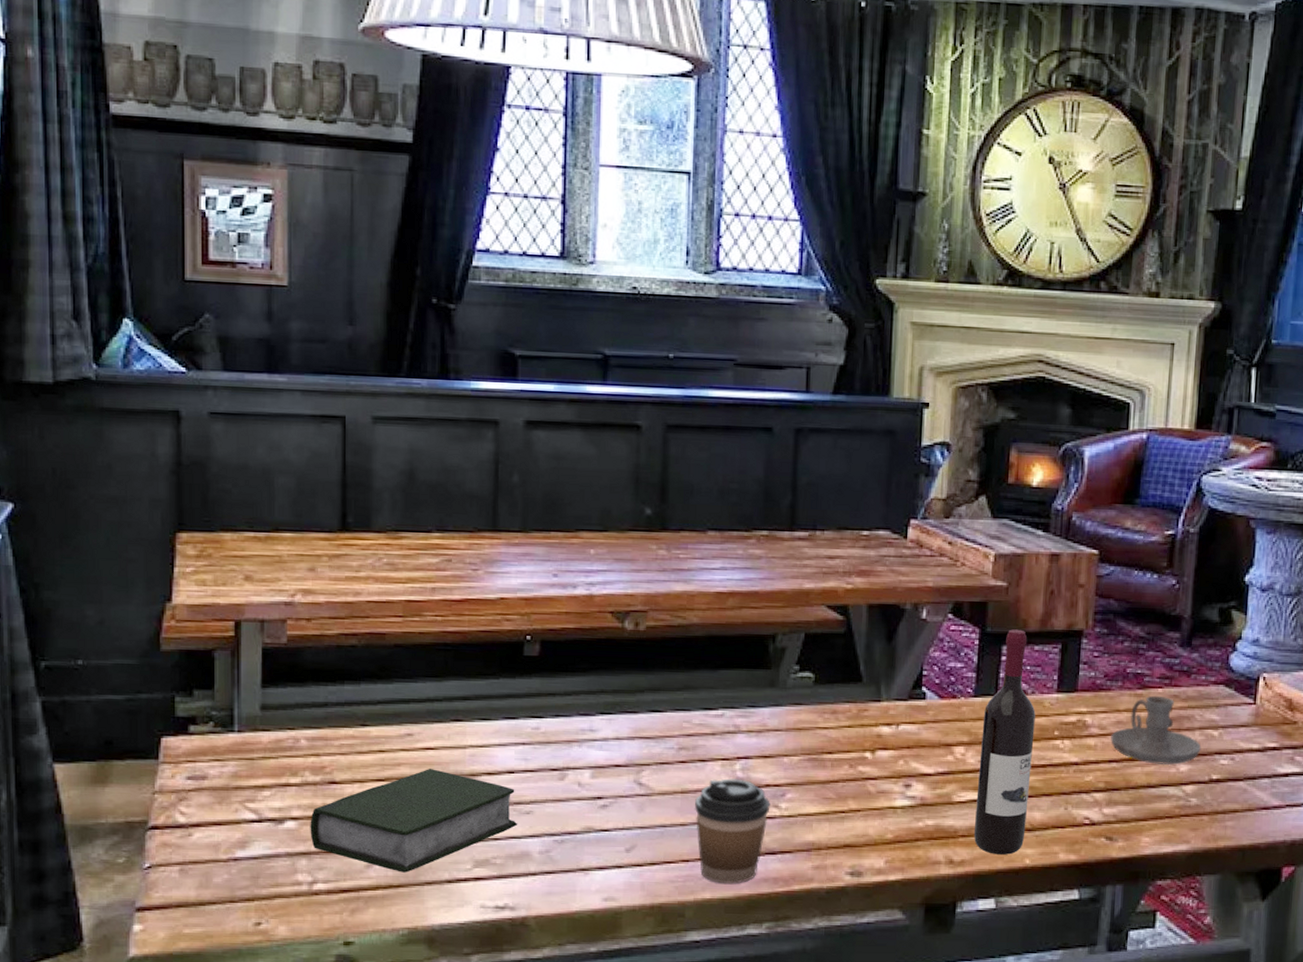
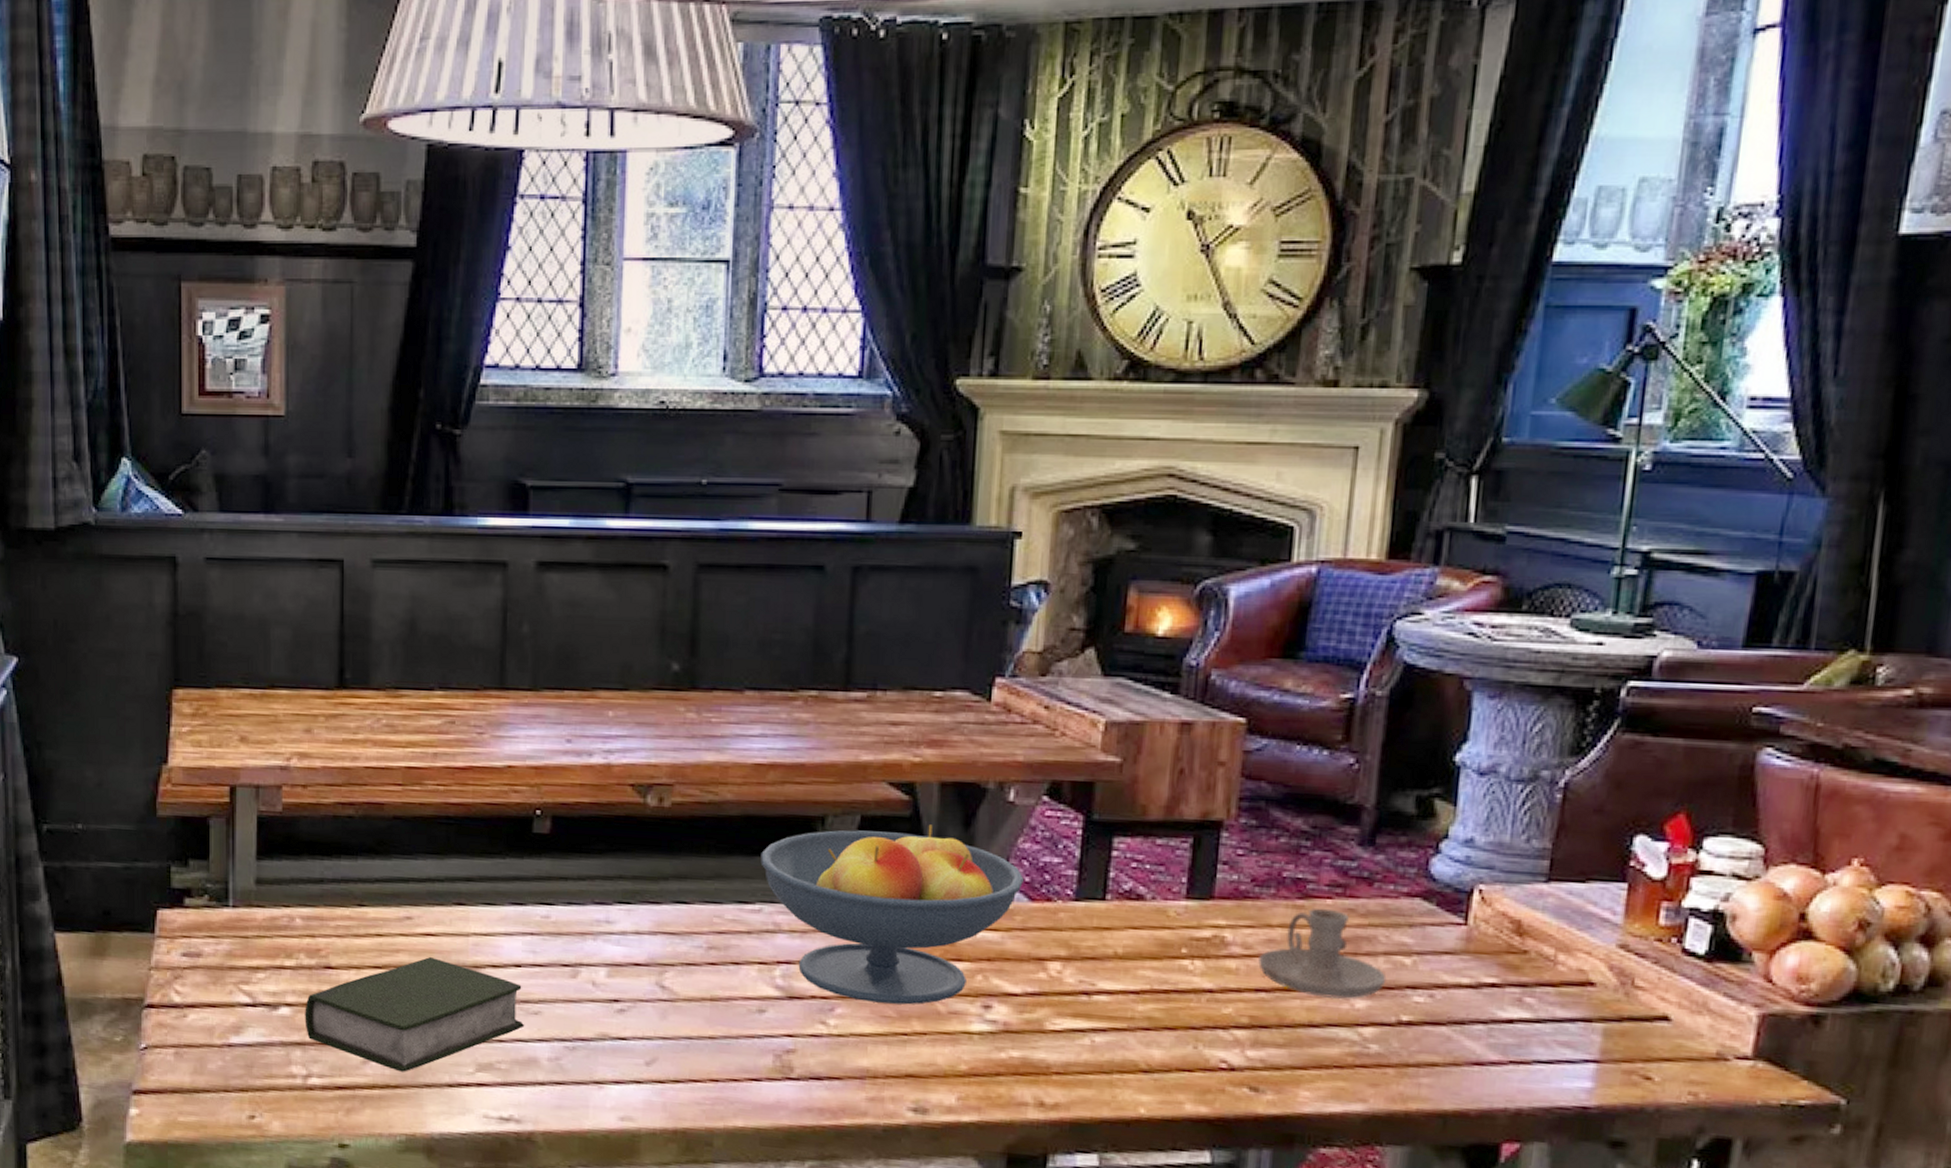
coffee cup: present [695,778,770,884] -> none [726,986,816,1112]
fruit bowl: none [722,639,934,788] -> present [760,824,1024,1005]
wine bottle: present [974,629,1036,855] -> none [1071,817,1156,1101]

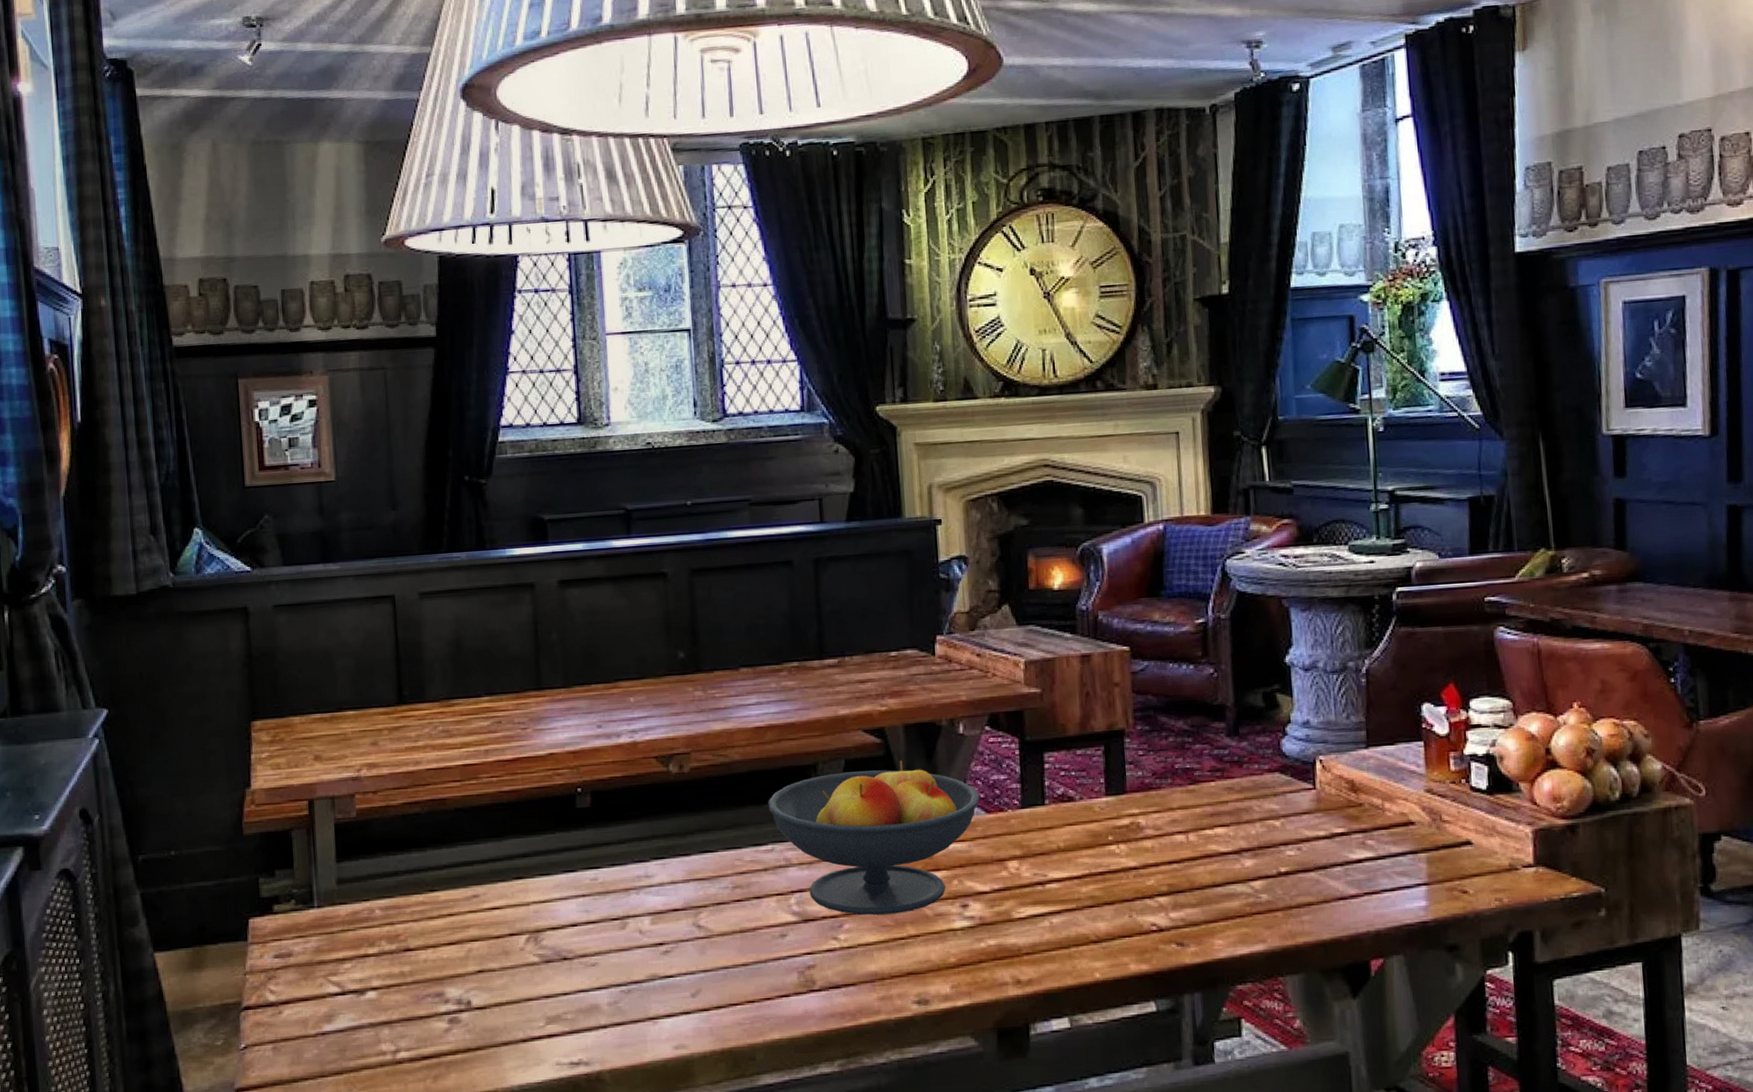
book: present [305,956,525,1072] -> none [389,927,585,1035]
candle holder: present [1258,908,1387,999] -> none [1167,789,1265,862]

